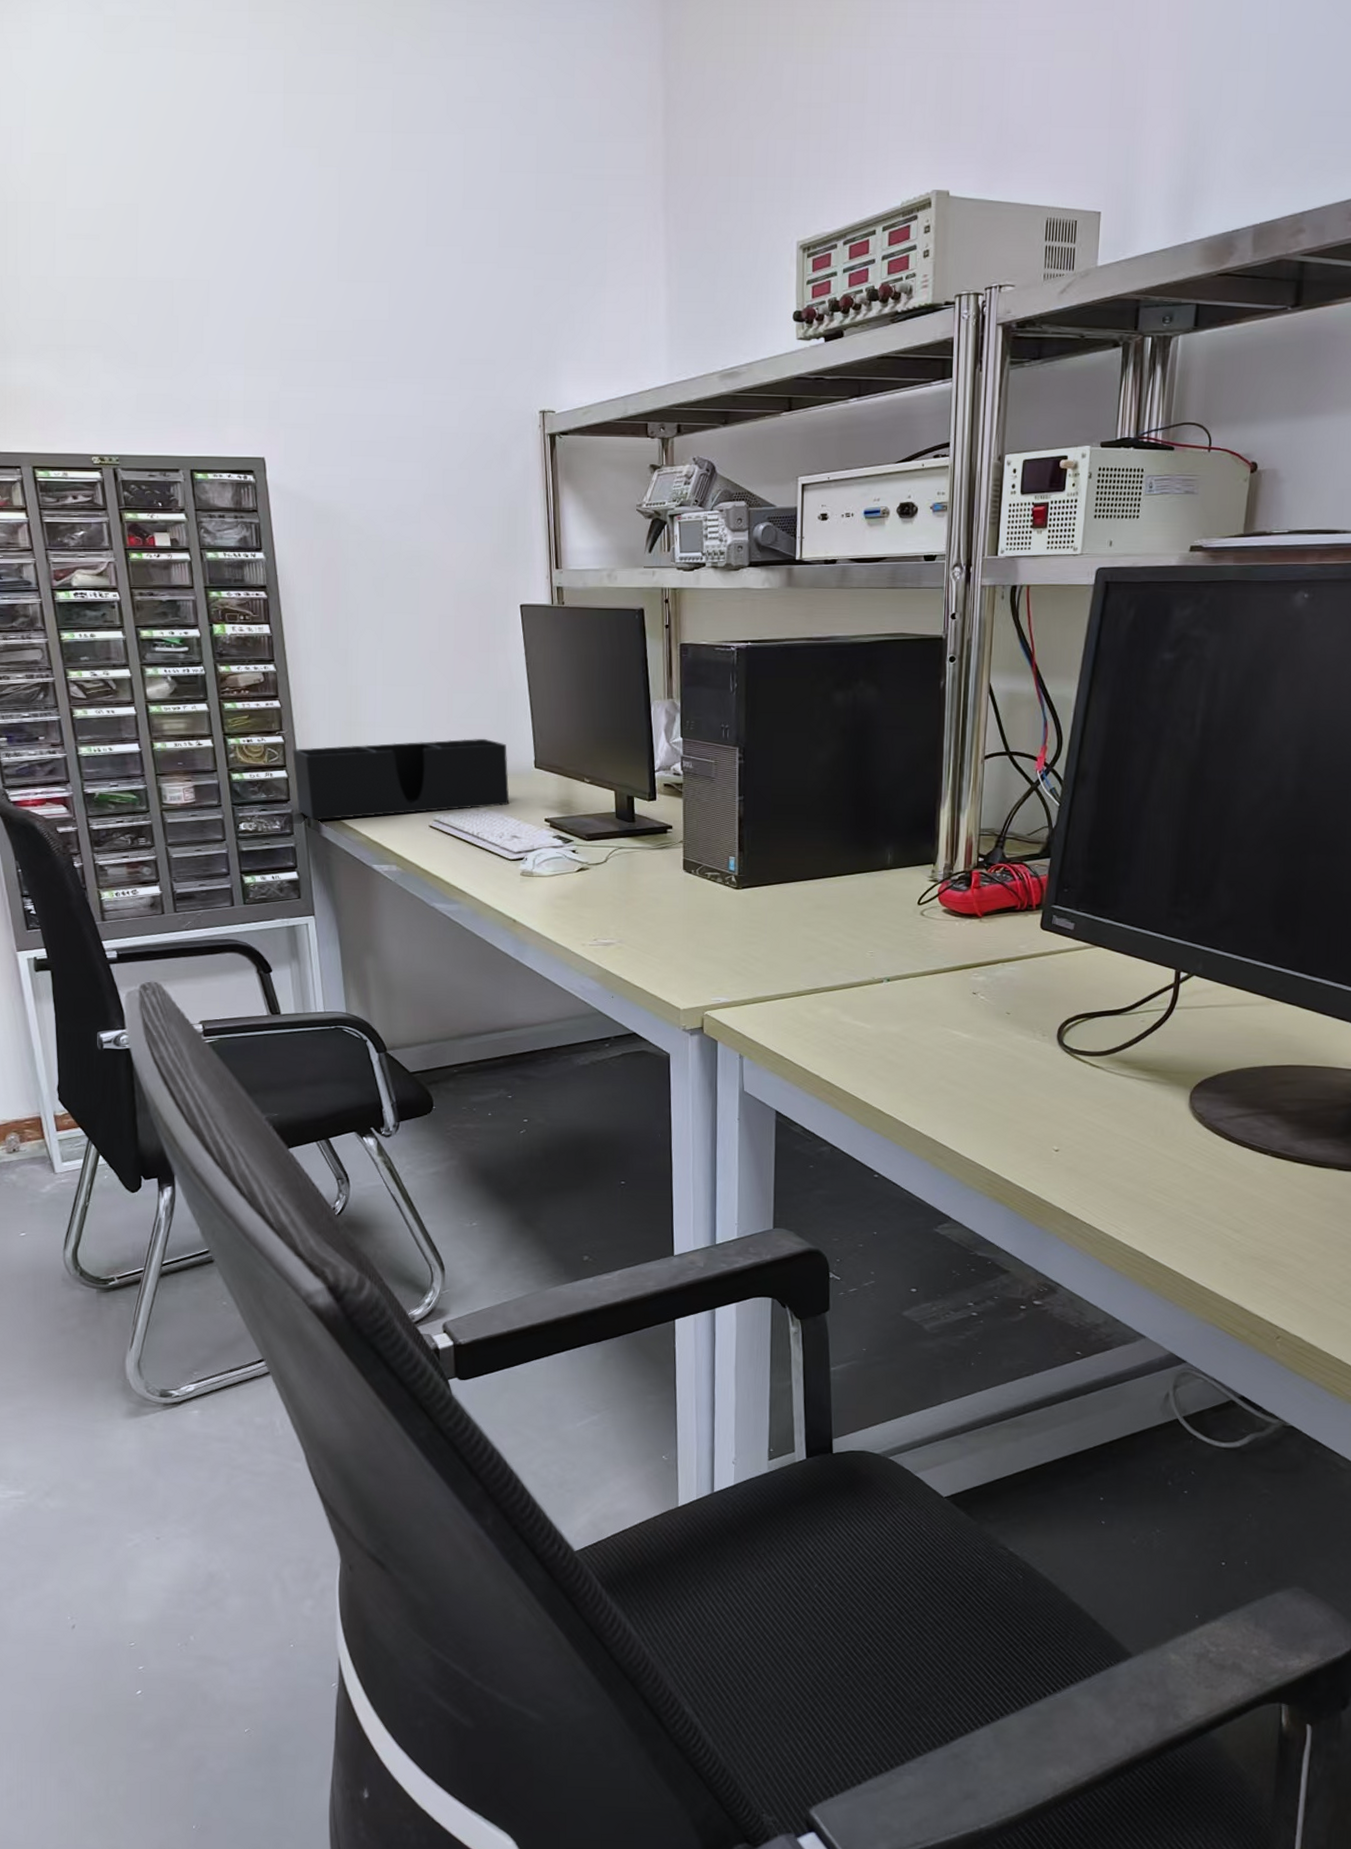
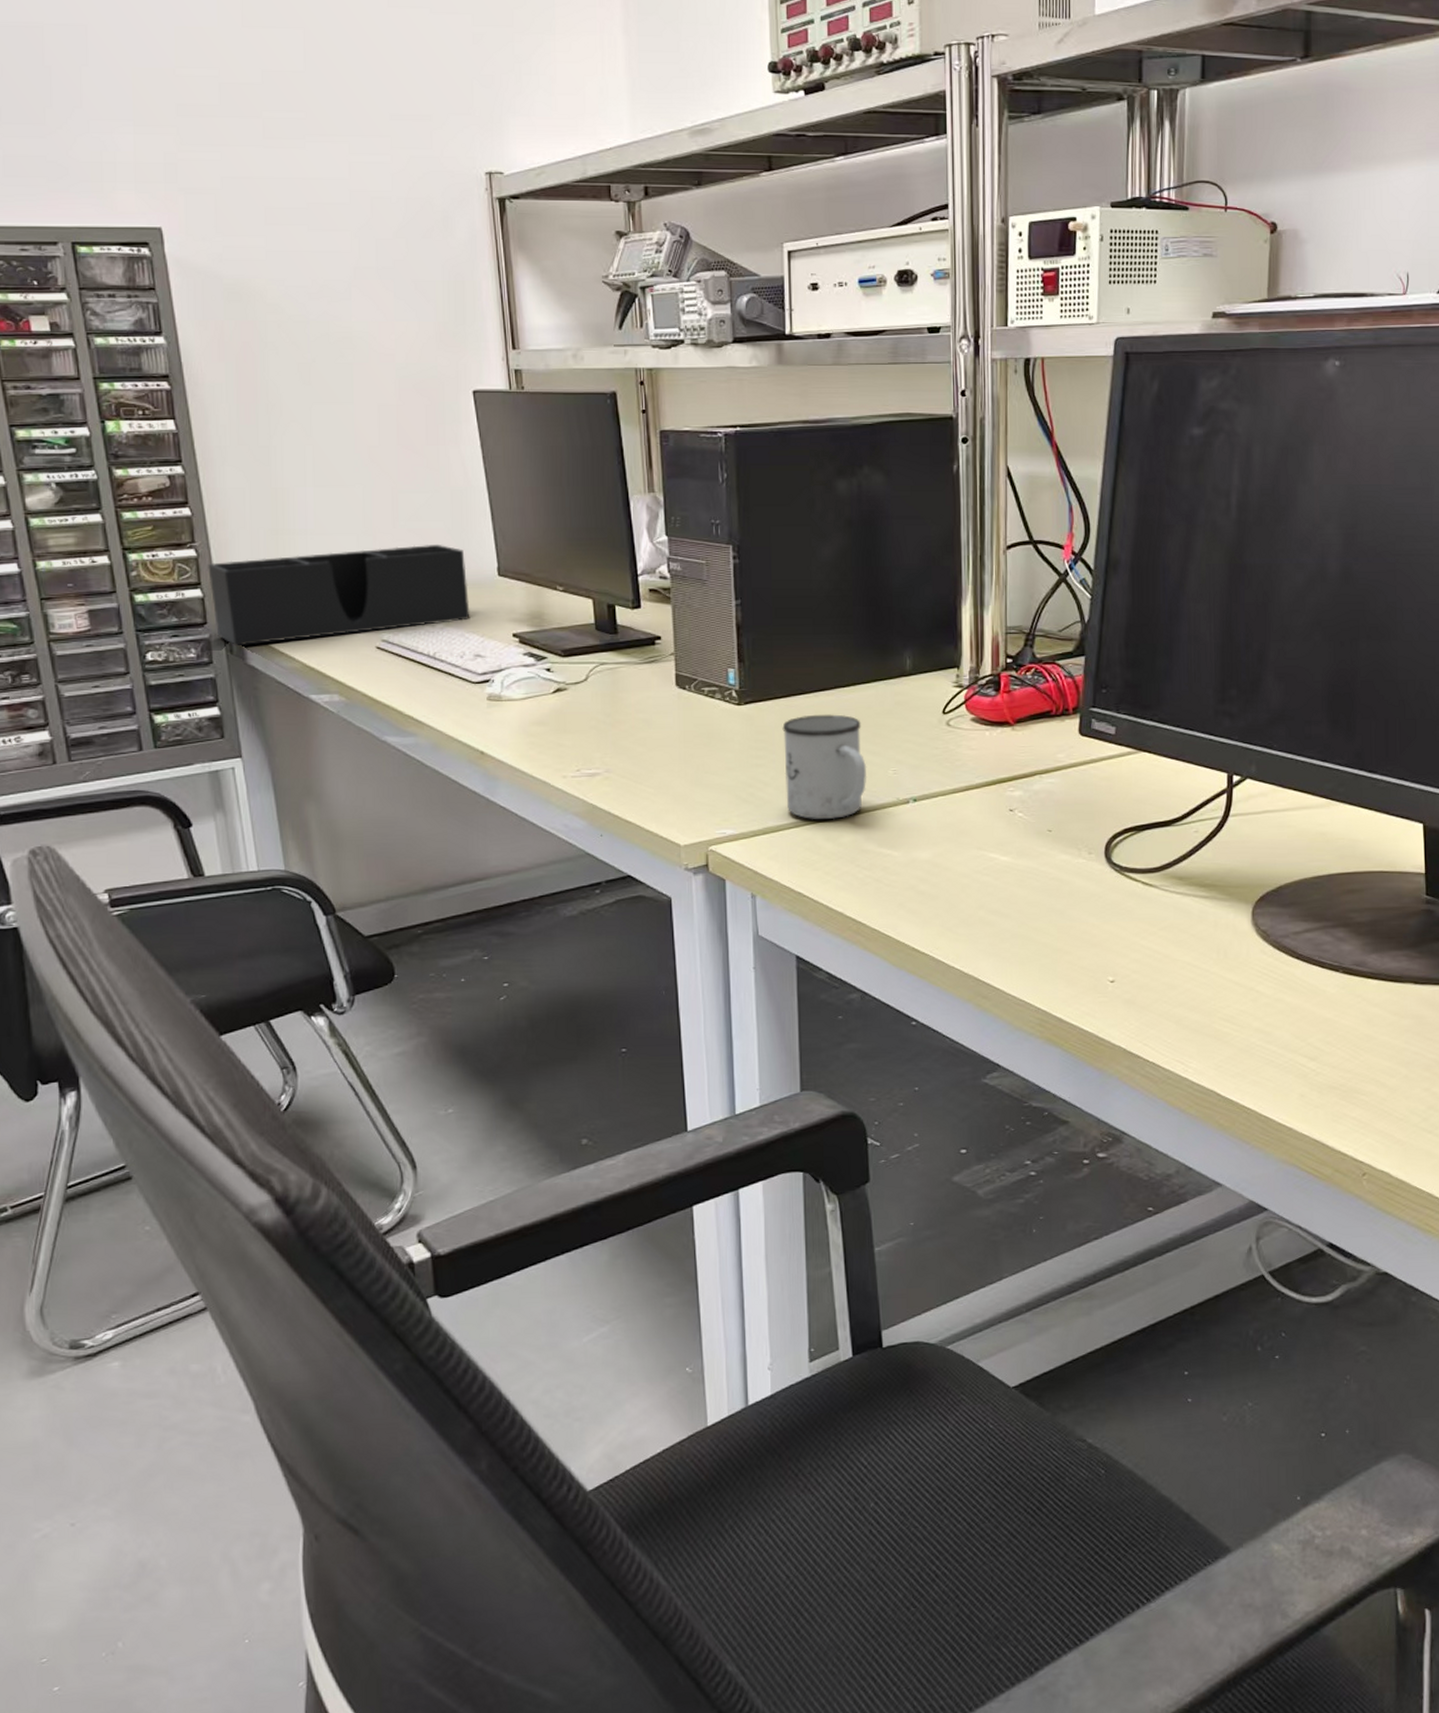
mug: none [774,900,847,993] -> present [782,714,867,819]

